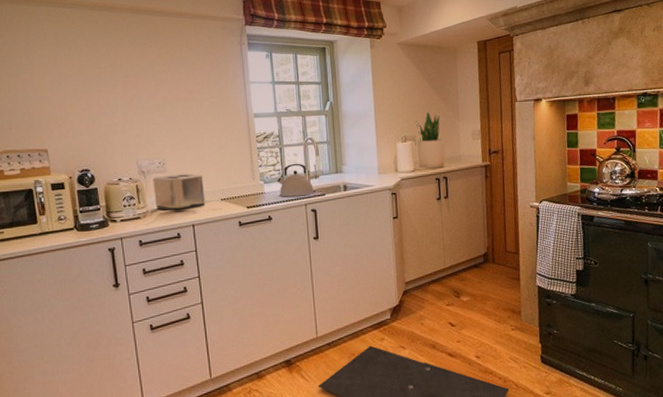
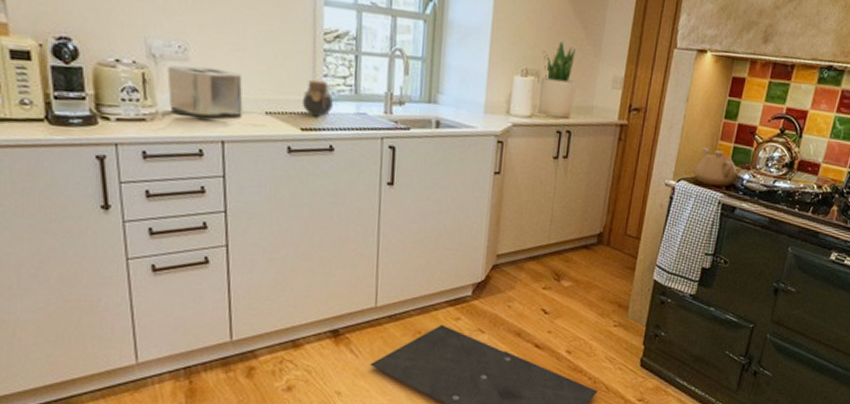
jar: none [245,170,267,197] -> present [301,79,333,117]
kettle: present [277,163,314,197] -> none [346,80,396,127]
teapot: none [551,171,589,202] -> present [693,146,738,187]

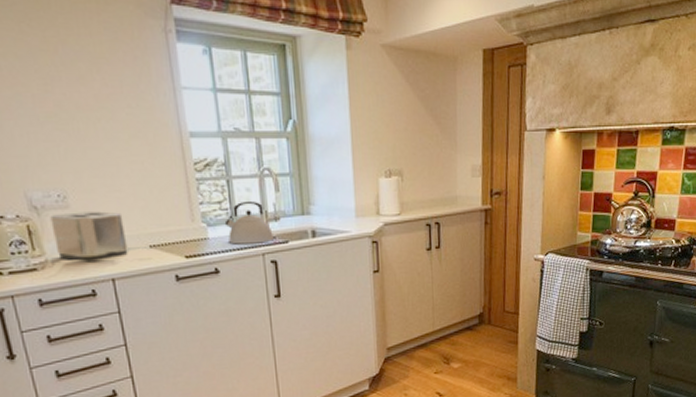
jar: present [301,79,333,117] -> none [182,208,212,243]
kettle: none [346,80,396,127] -> present [224,200,273,245]
planter: present [537,42,577,118] -> none [402,140,439,212]
teapot: present [693,146,738,187] -> none [559,219,601,254]

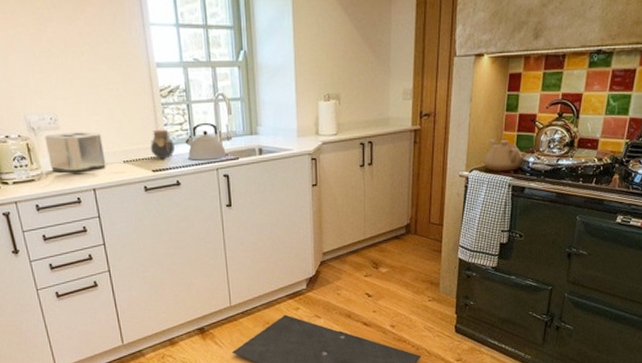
jar: none [182,208,212,243] -> present [150,129,175,159]
teapot: none [559,219,601,254] -> present [483,138,524,171]

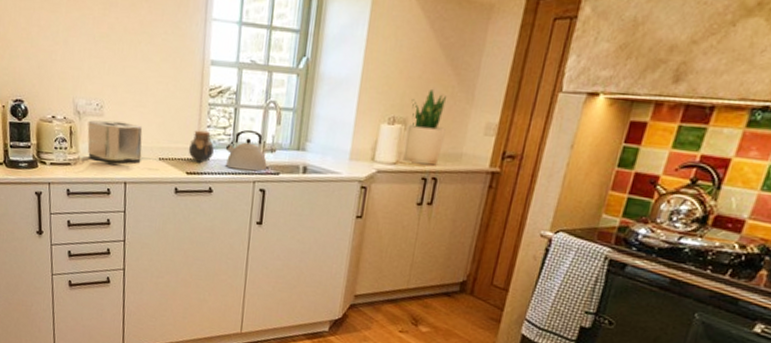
planter: none [340,67,372,132] -> present [402,90,446,166]
teapot: present [483,138,524,171] -> none [575,196,631,241]

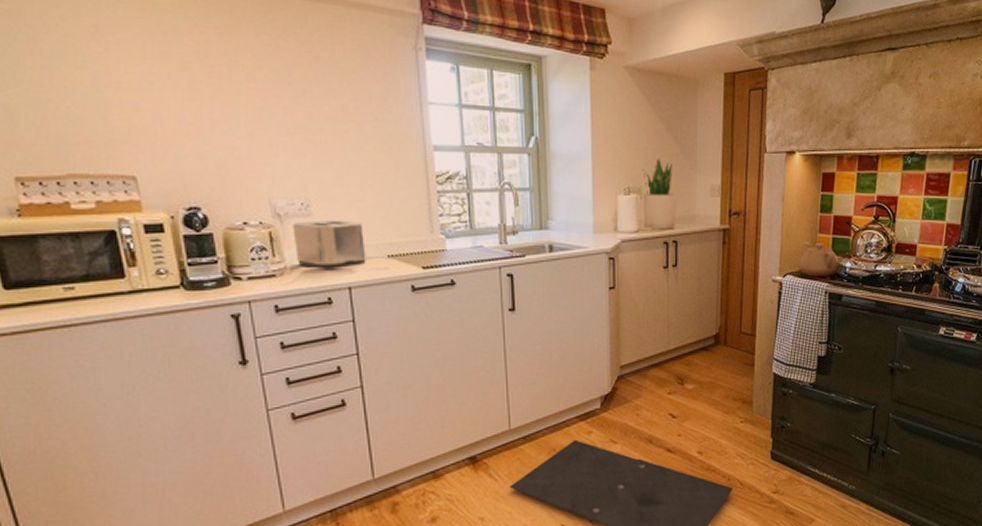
jar: present [188,130,214,163] -> none [421,220,450,254]
kettle: present [225,129,267,172] -> none [463,214,511,257]
teapot: none [575,196,631,241] -> present [798,241,840,277]

